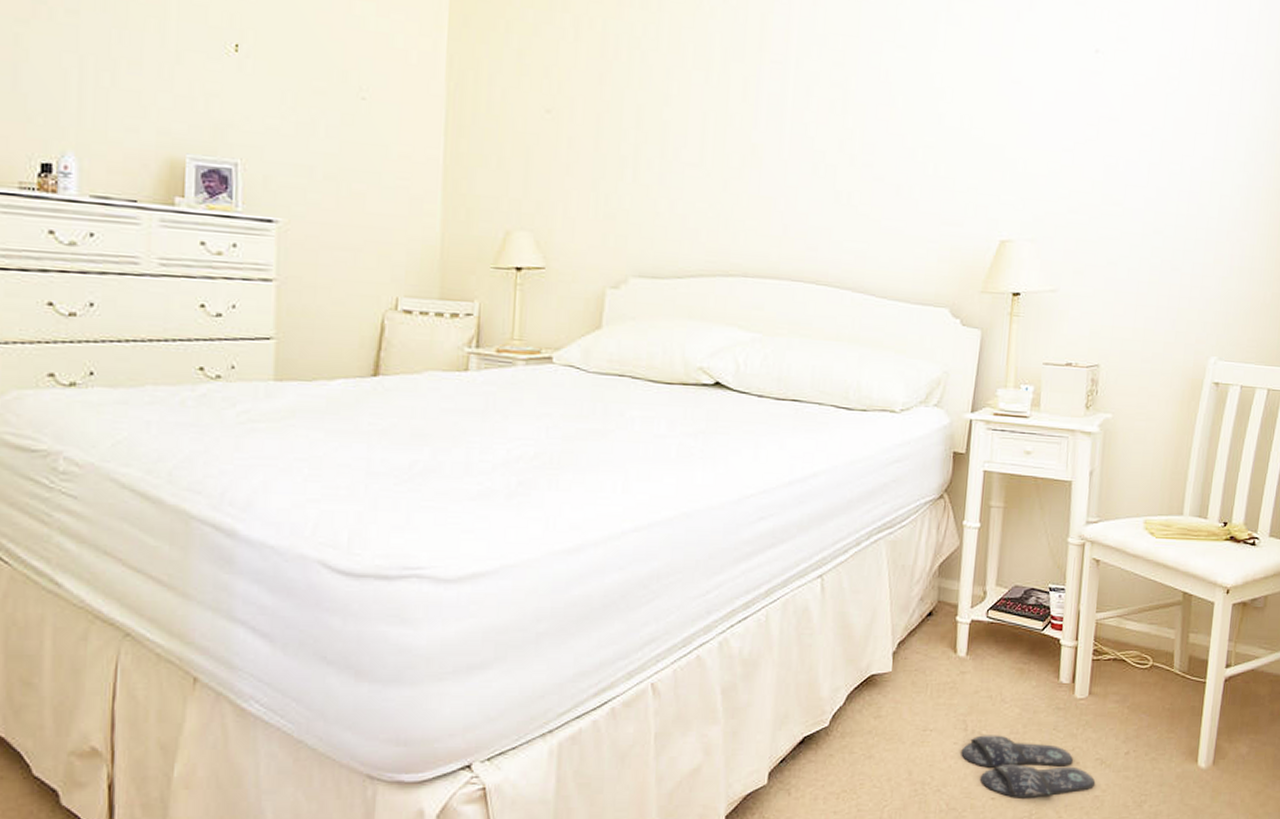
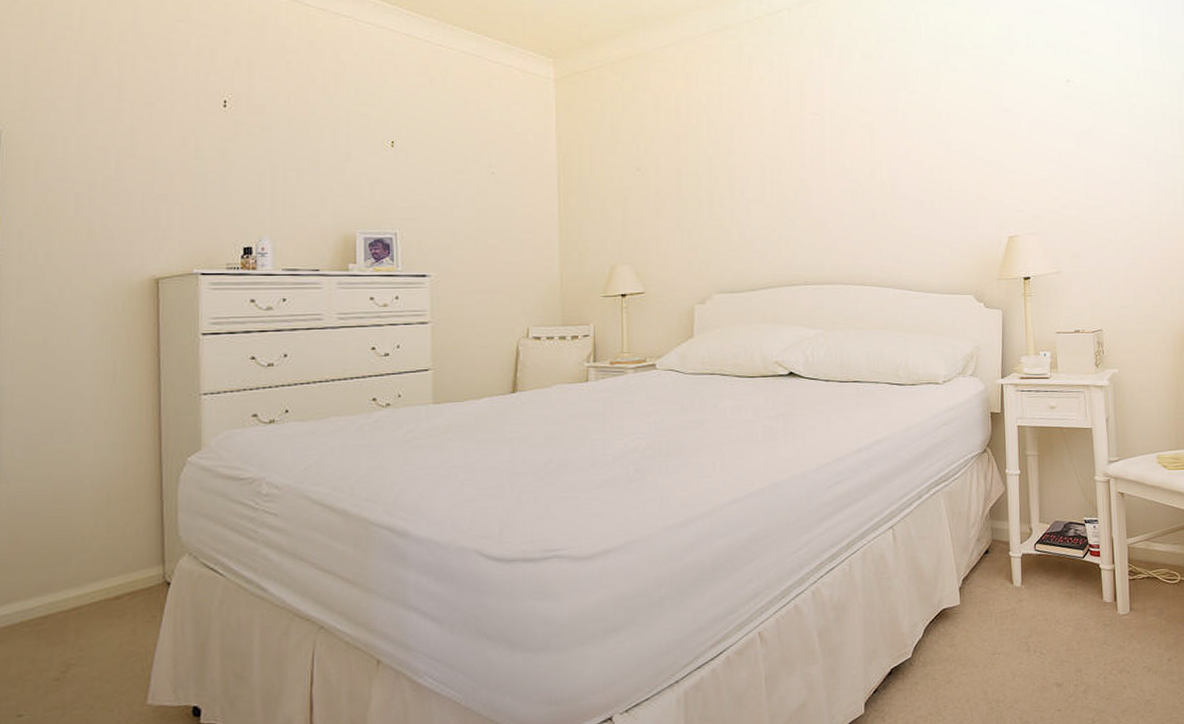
slippers: present [961,735,1096,798] -> none [1027,652,1146,708]

